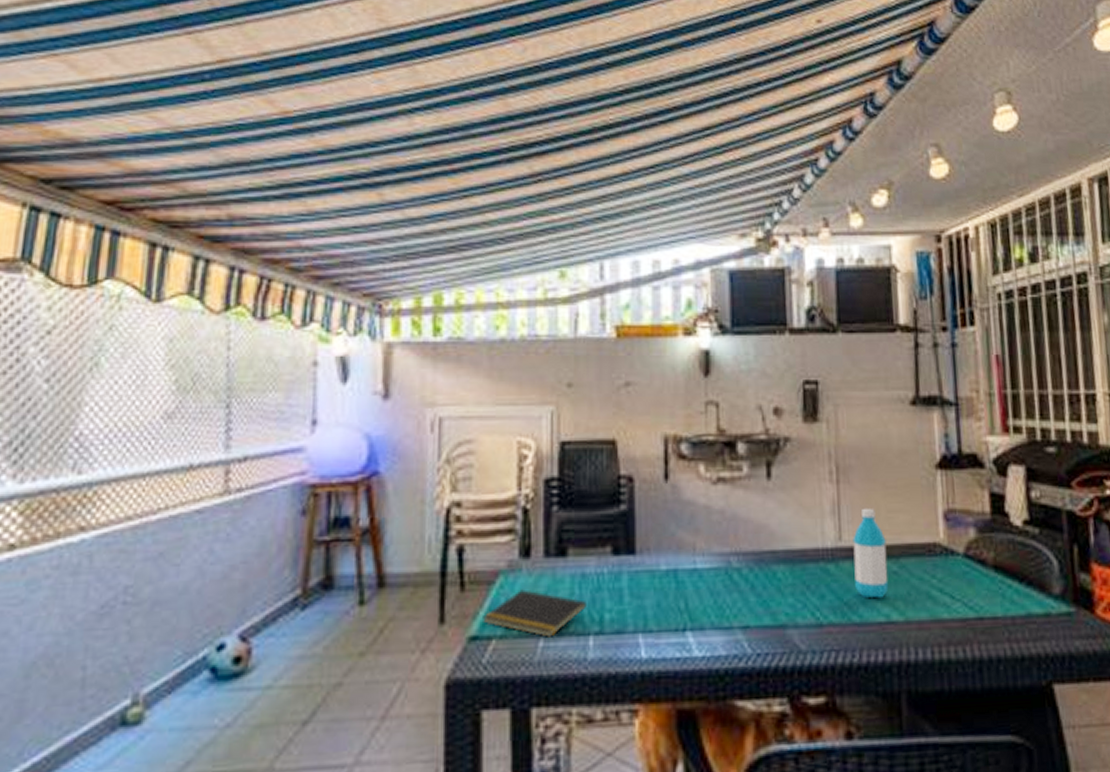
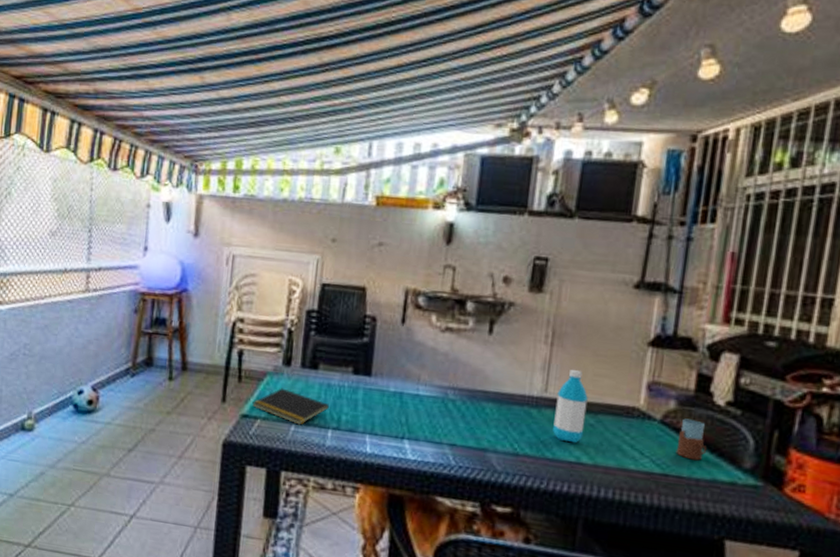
drinking glass: none [985,547,1016,595] -> present [676,418,707,461]

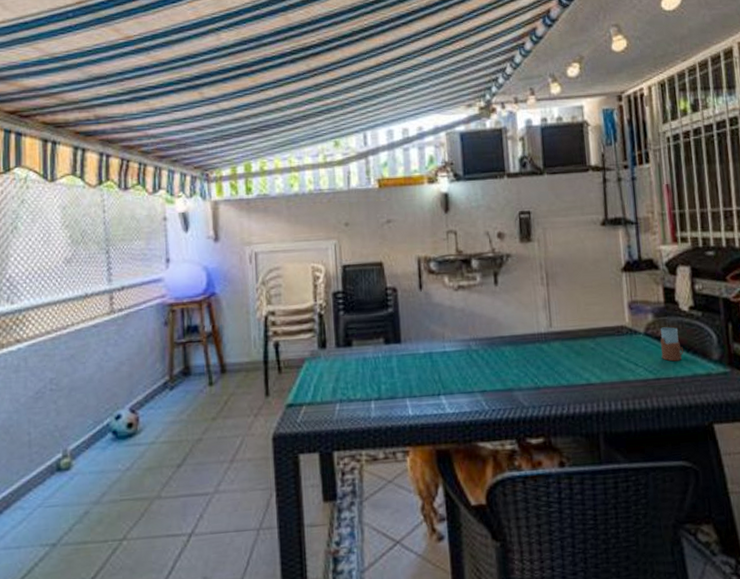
notepad: present [252,388,330,425] -> none [295,370,369,403]
water bottle: present [553,369,588,444] -> none [560,302,588,368]

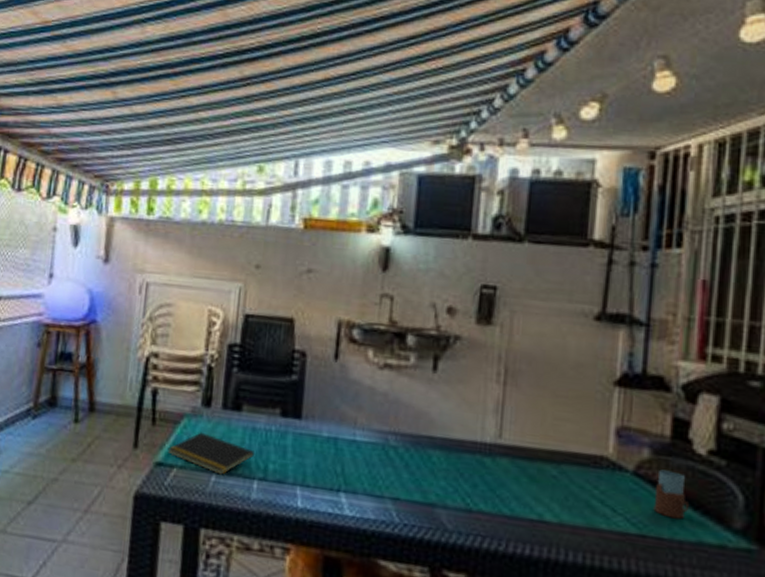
notepad: none [295,370,369,403] -> present [167,432,255,475]

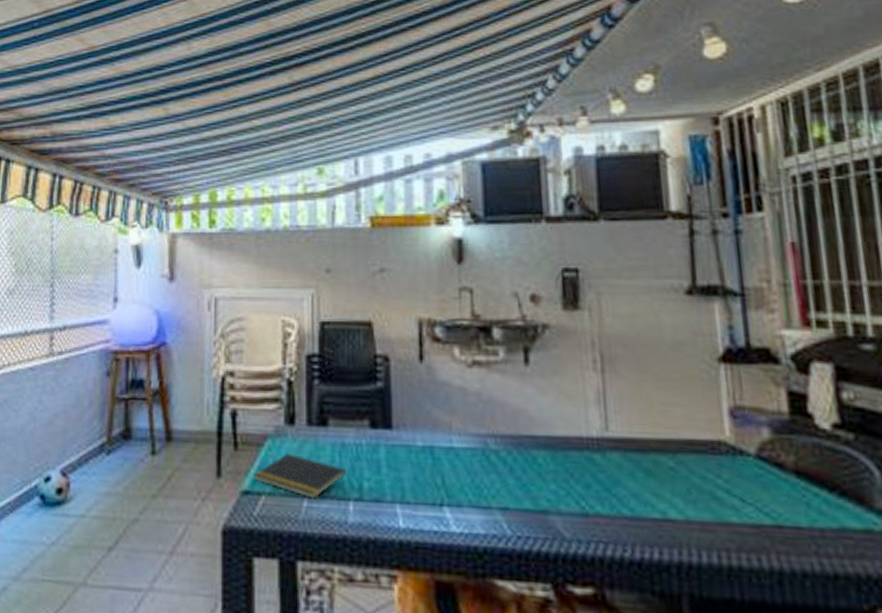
drinking glass: present [653,469,690,519] -> none [783,450,824,504]

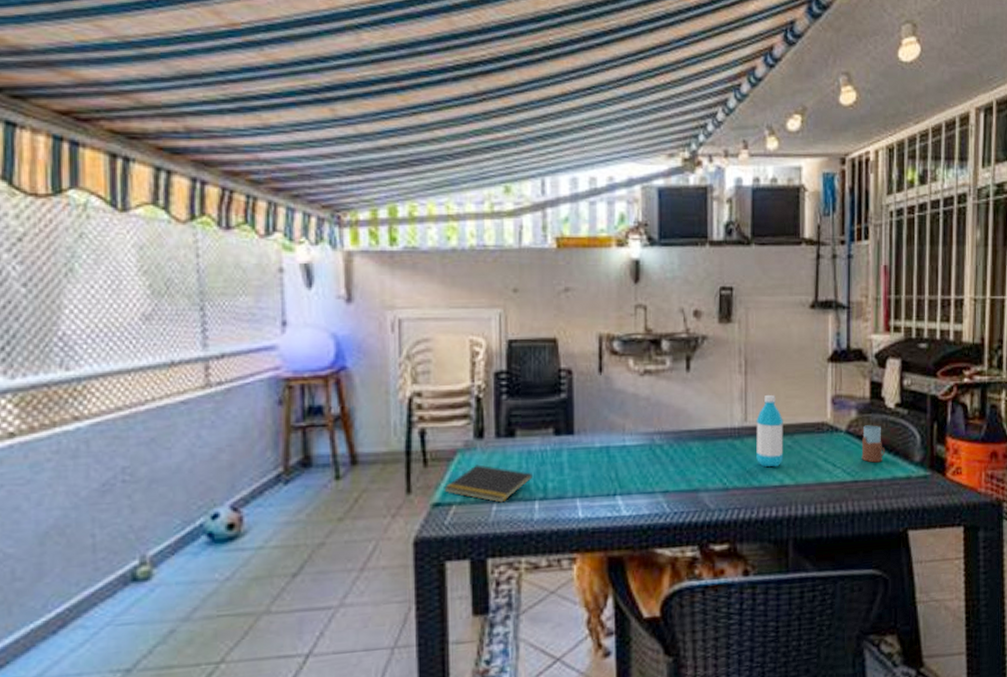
water bottle: none [621,399,665,494] -> present [756,394,784,467]
drinking glass: none [783,450,824,504] -> present [861,425,886,463]

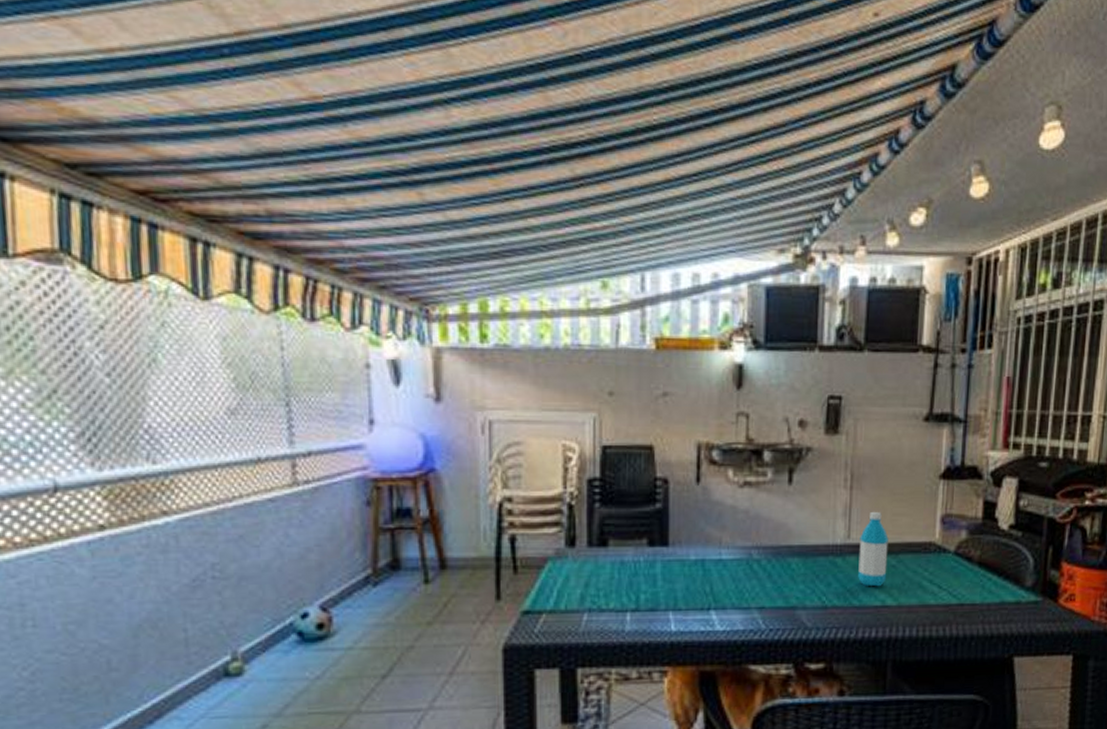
notepad: present [444,464,534,503] -> none [534,573,626,613]
drinking glass: present [861,425,886,463] -> none [969,547,996,586]

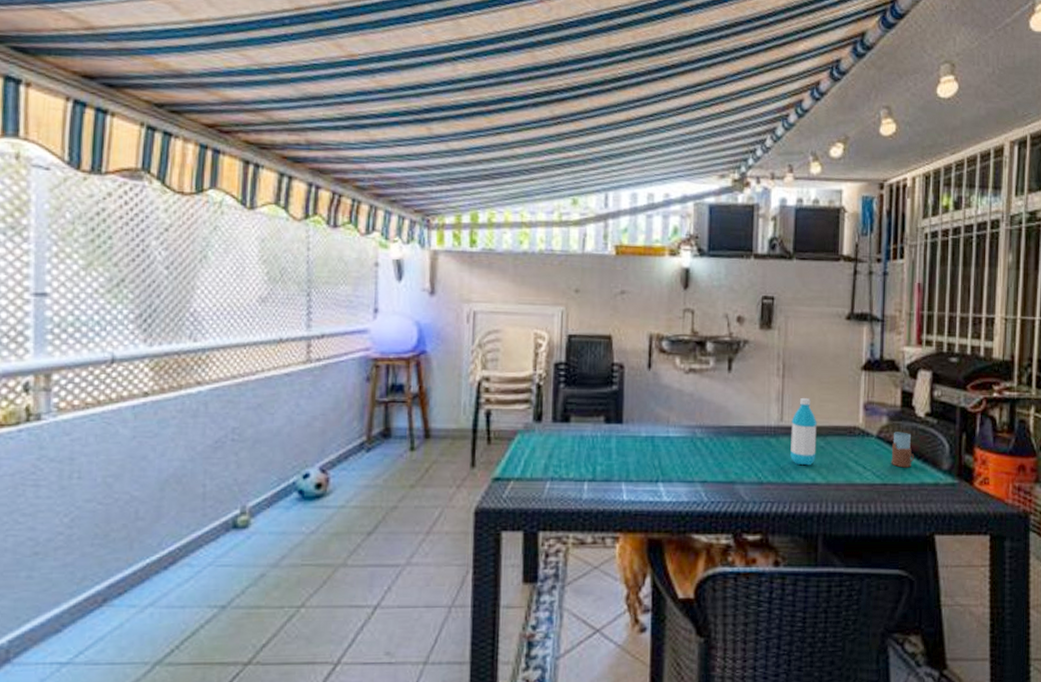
drinking glass: none [969,547,996,586] -> present [891,432,915,468]

